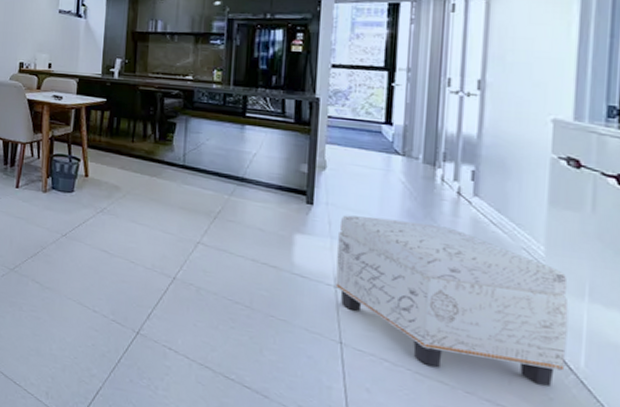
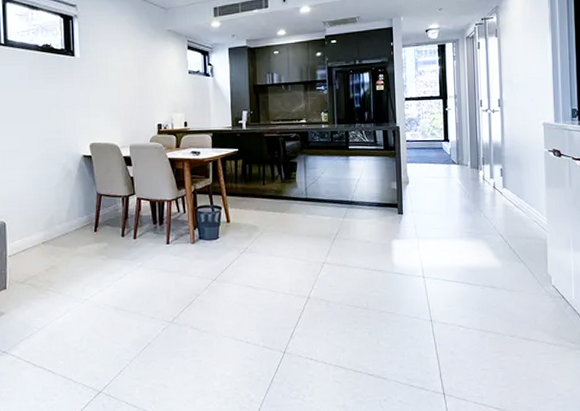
ottoman: present [335,215,569,387] -> none [422,214,564,324]

